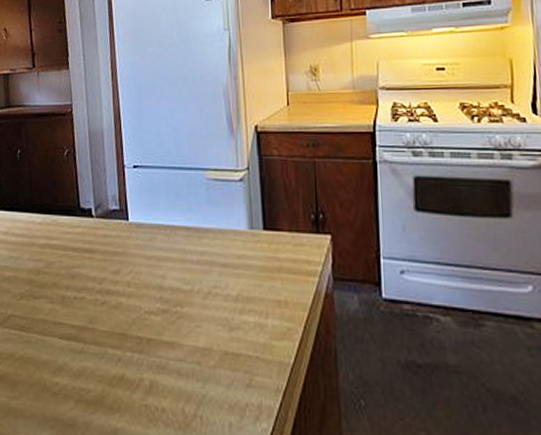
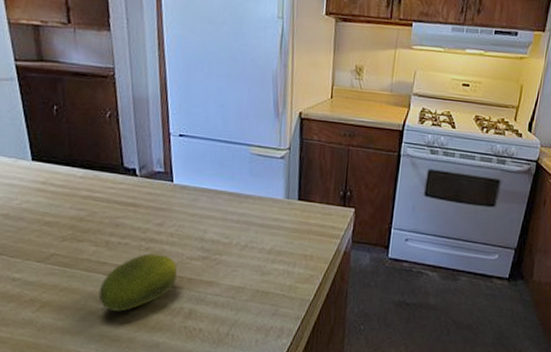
fruit: none [53,309,136,386] -> present [98,253,178,312]

